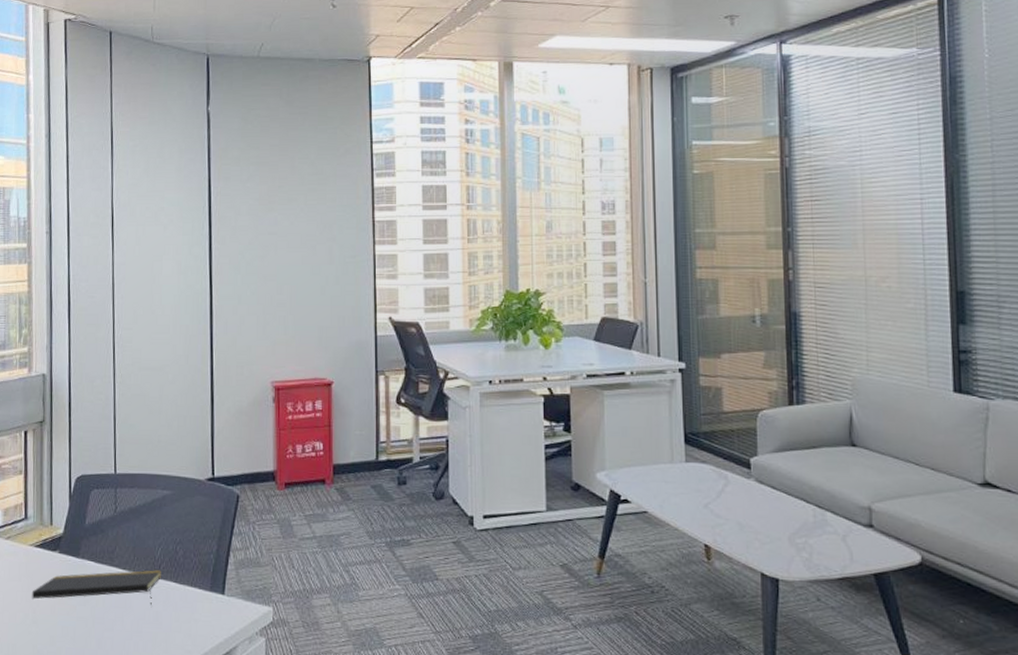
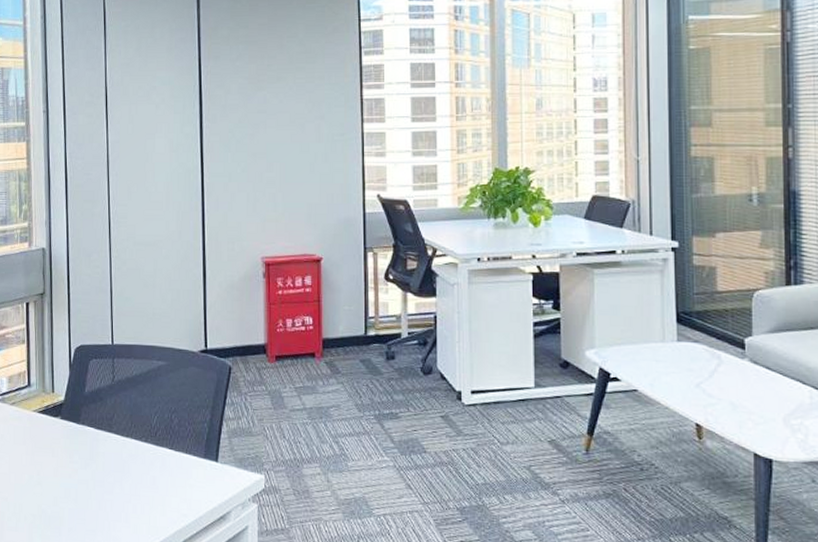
notepad: present [31,570,161,606] -> none [35,436,157,472]

